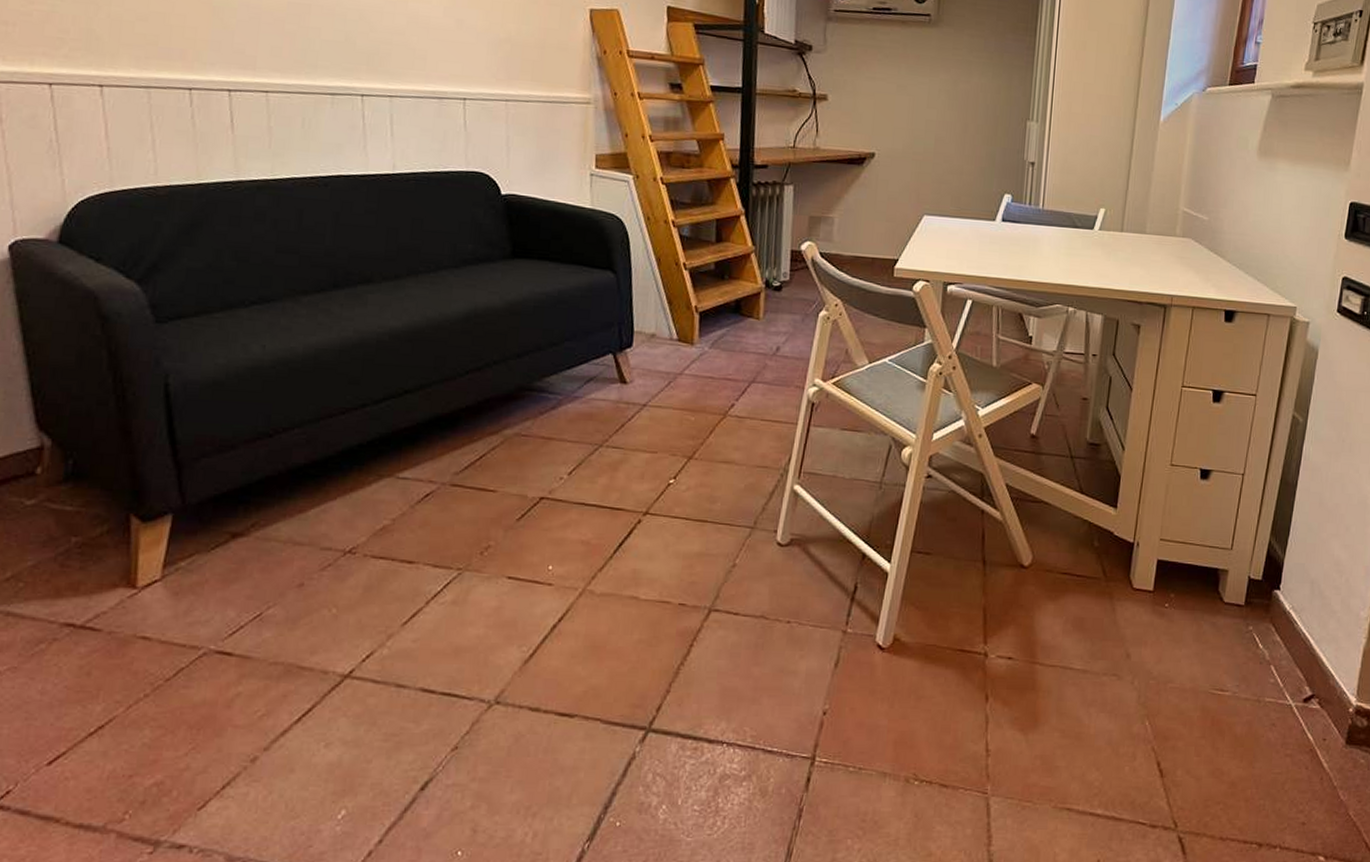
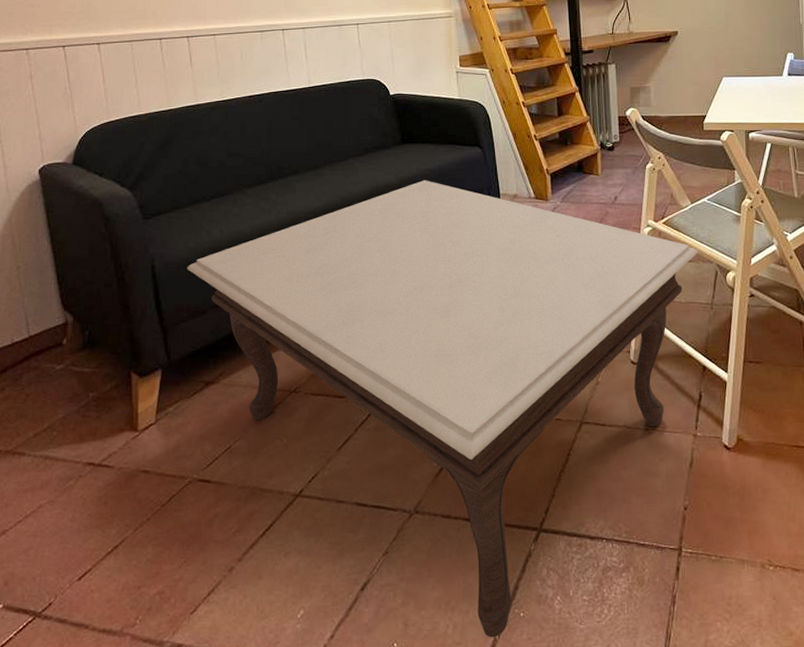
coffee table: none [213,305,872,849] -> present [187,180,699,638]

